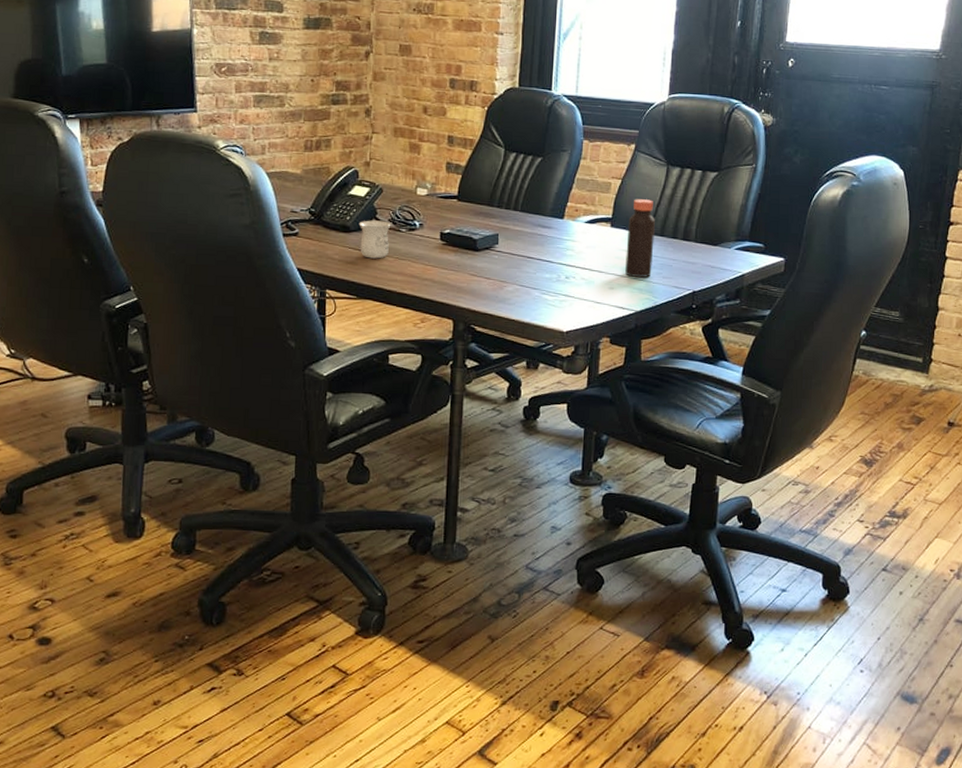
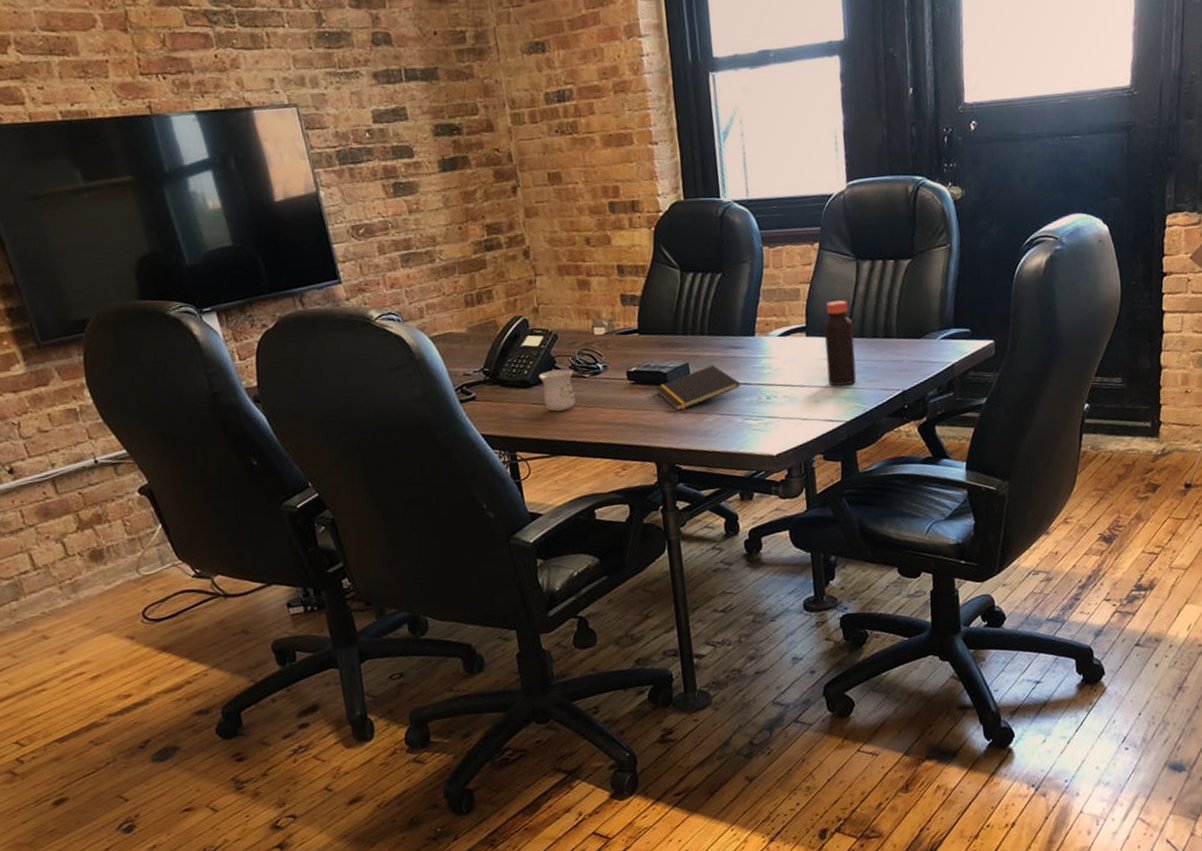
notepad: none [464,239,543,276] -> present [655,365,740,411]

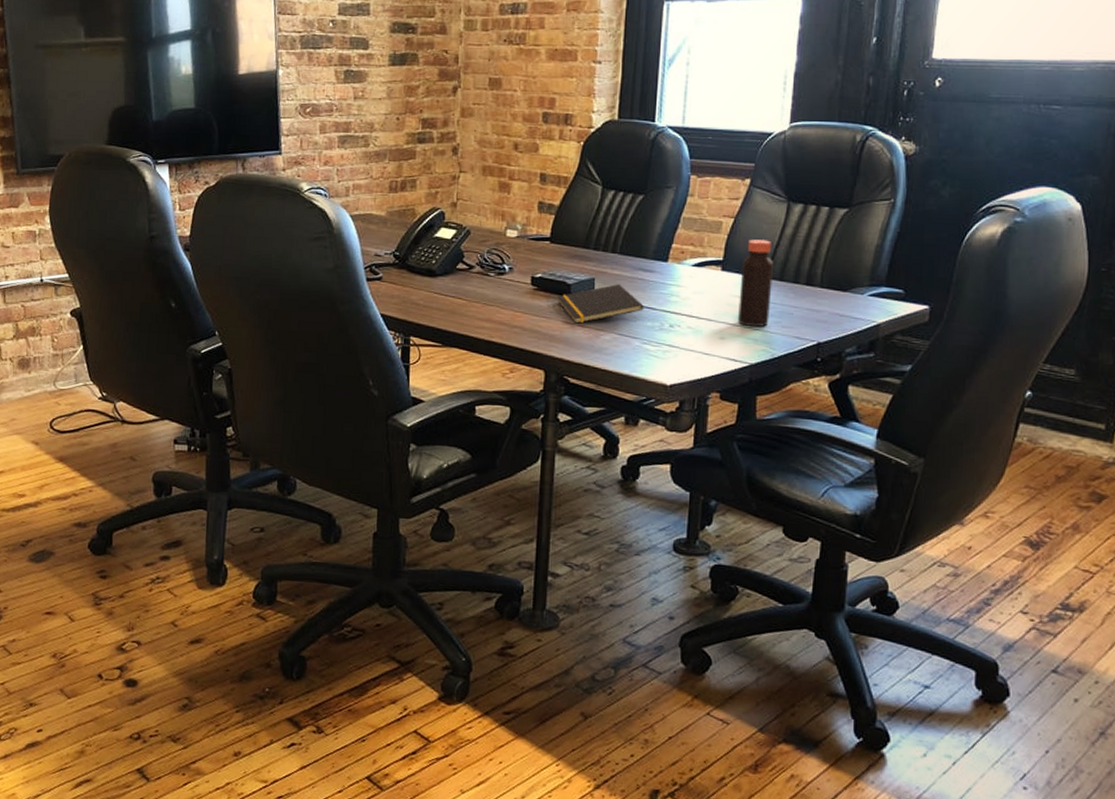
mug: present [538,368,576,412] -> none [445,264,479,305]

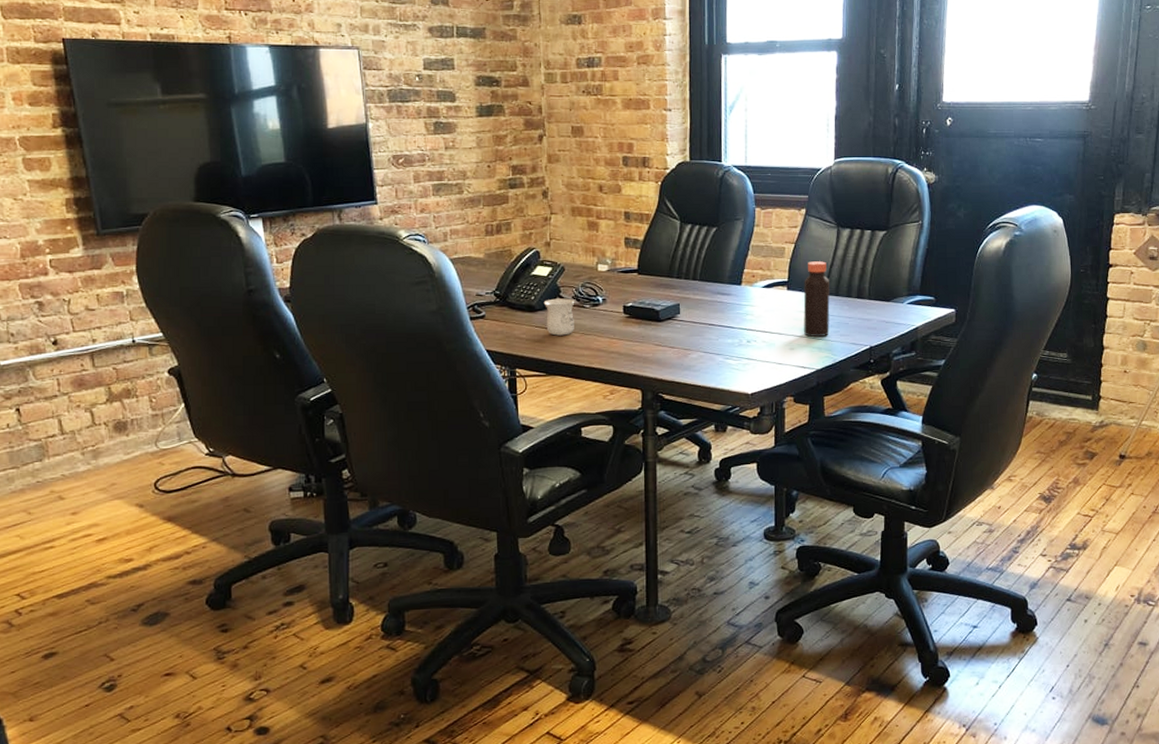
mug: none [445,264,479,305] -> present [543,298,575,336]
notepad: present [557,284,644,324] -> none [648,308,724,346]

